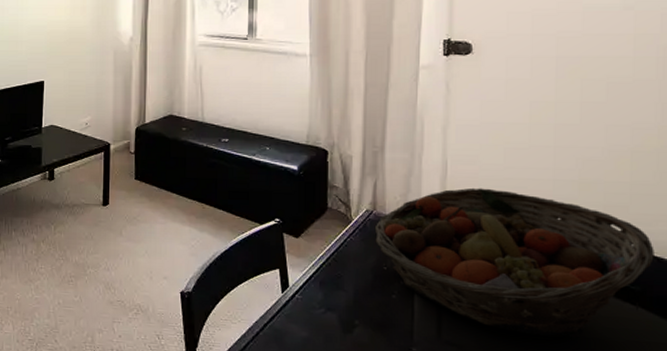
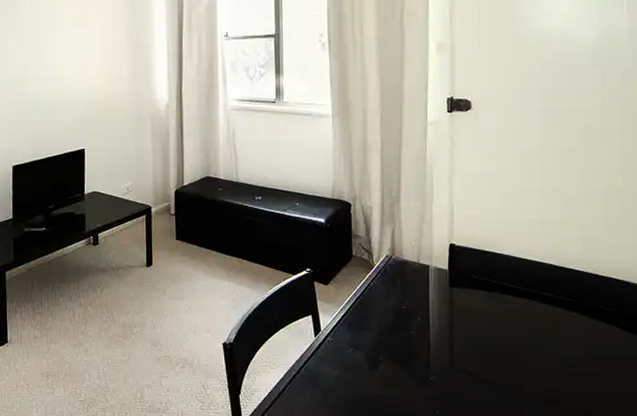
fruit basket: present [374,187,654,338] -> none [393,230,623,357]

